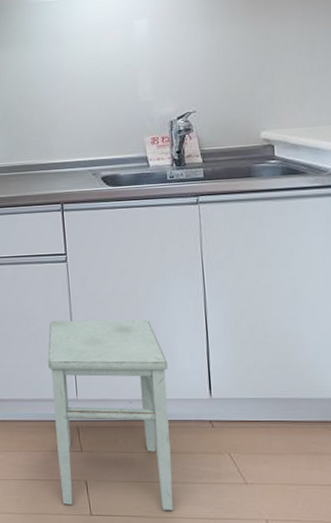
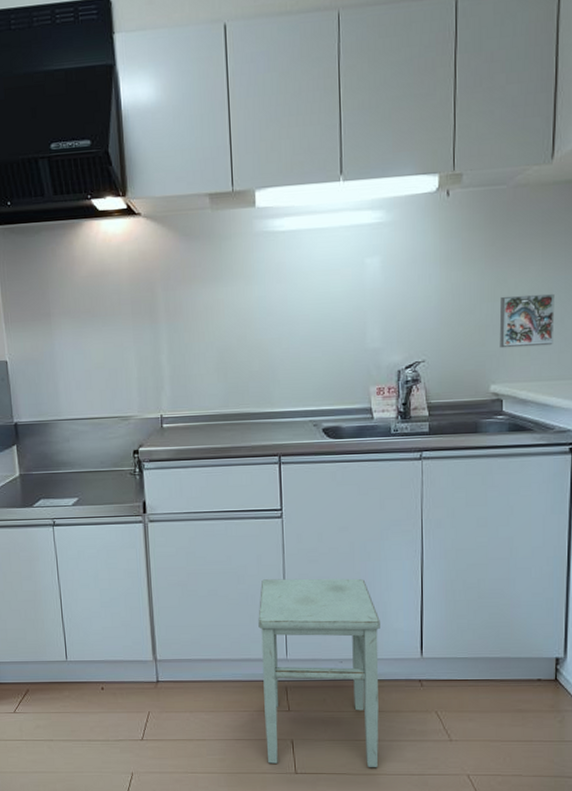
decorative tile: none [265,44,320,97] -> present [499,293,555,348]

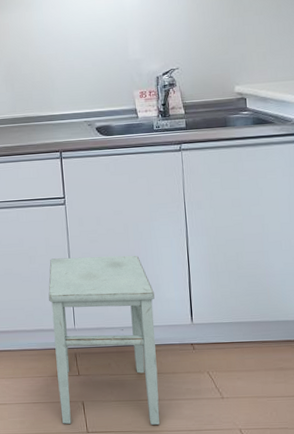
decorative tile: present [499,293,555,348] -> none [238,9,285,56]

